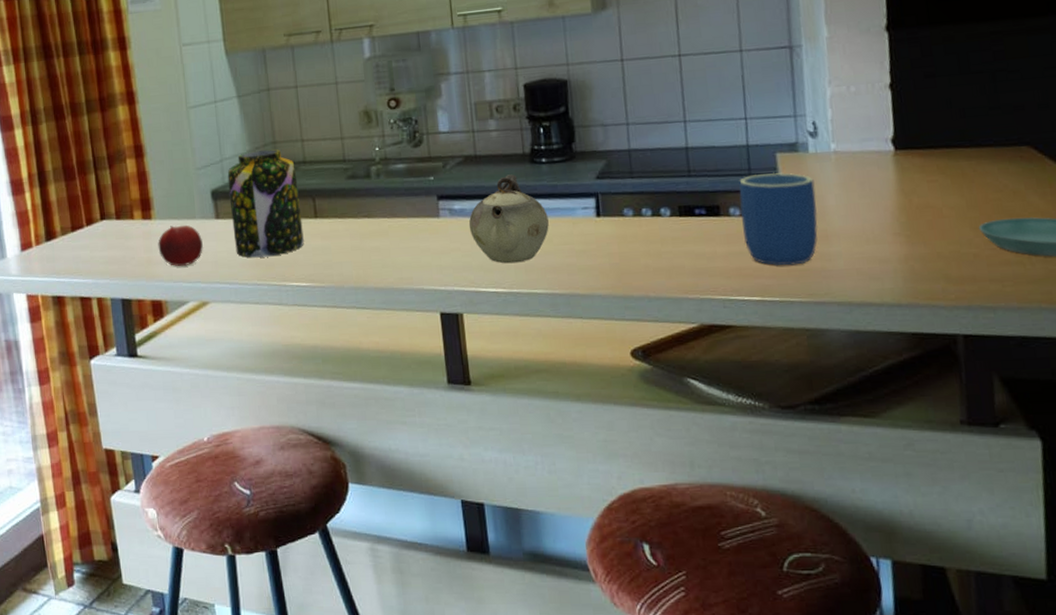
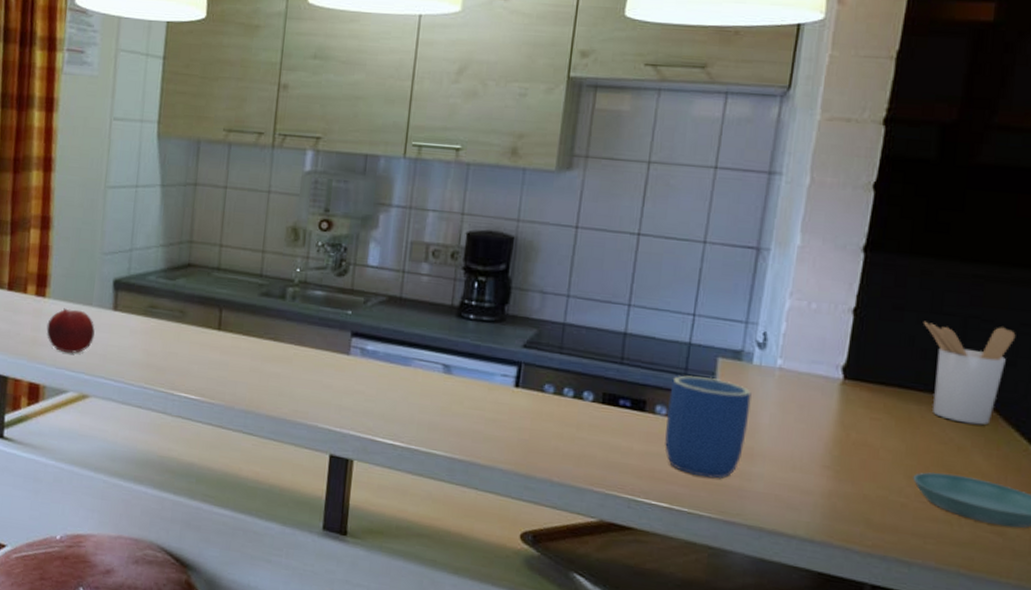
jar: present [227,149,304,258] -> none [128,246,208,362]
teapot: present [468,174,549,264] -> none [378,324,464,419]
utensil holder: none [955,74,1043,169] -> present [923,321,1016,425]

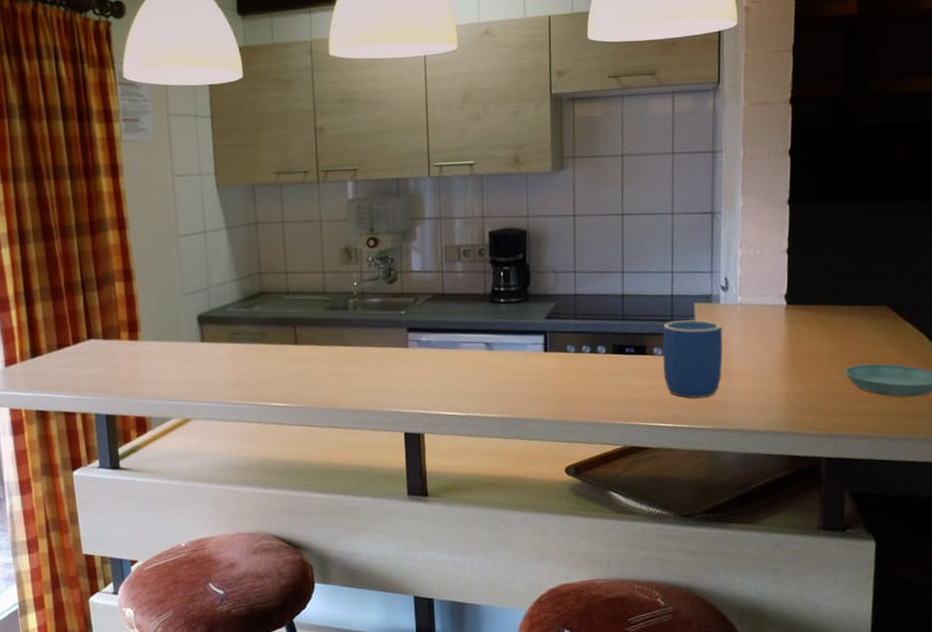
fruit: present [46,308,95,354] -> none [143,346,188,386]
utensil holder: present [923,321,1016,425] -> none [836,247,902,324]

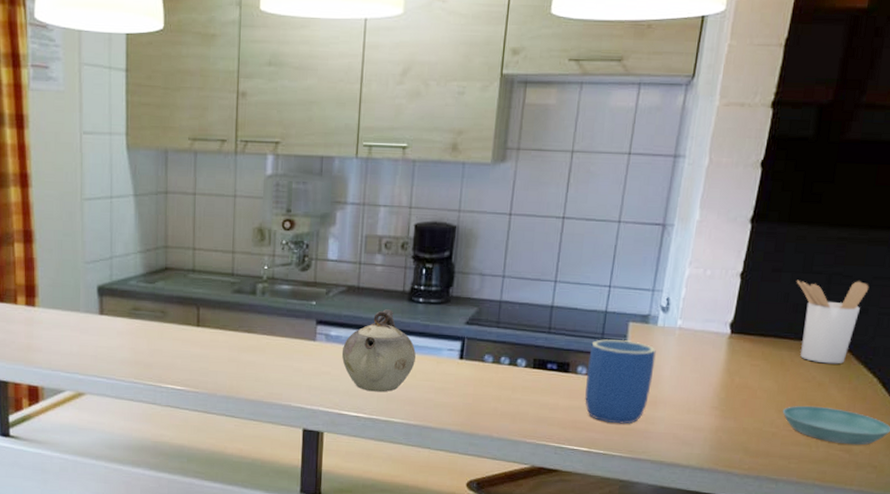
teapot: none [433,312,503,391] -> present [341,309,416,393]
utensil holder: none [836,247,902,324] -> present [796,279,869,364]

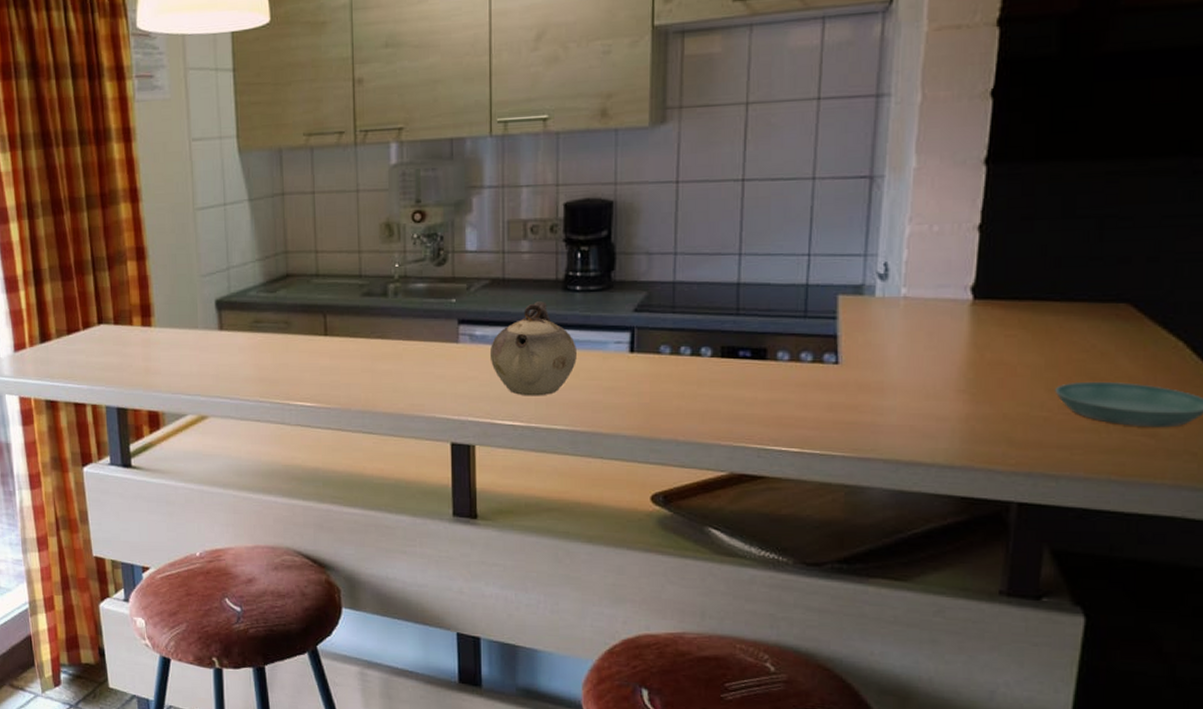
mug: present [585,339,656,425] -> none [790,316,877,417]
utensil holder: present [796,279,869,364] -> none [1055,222,1158,328]

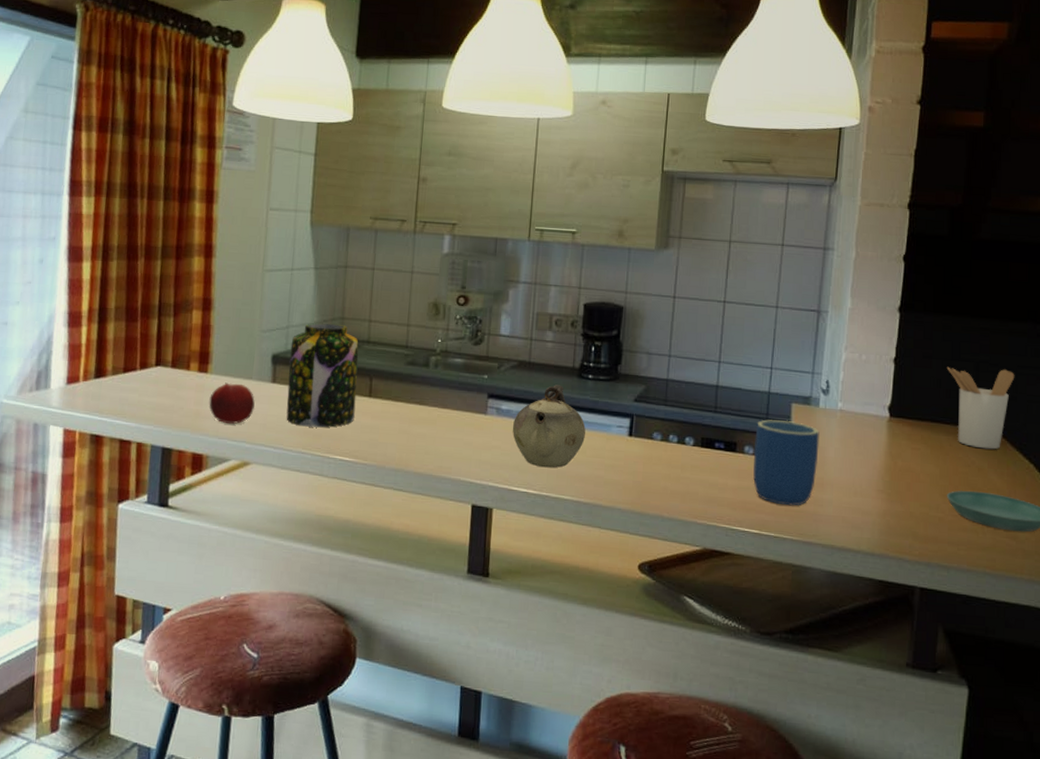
fruit: none [157,334,204,378] -> present [209,382,255,425]
jar: none [234,259,312,374] -> present [286,323,359,428]
mug: none [790,316,877,417] -> present [753,419,820,507]
utensil holder: none [1055,222,1158,328] -> present [946,366,1015,450]

